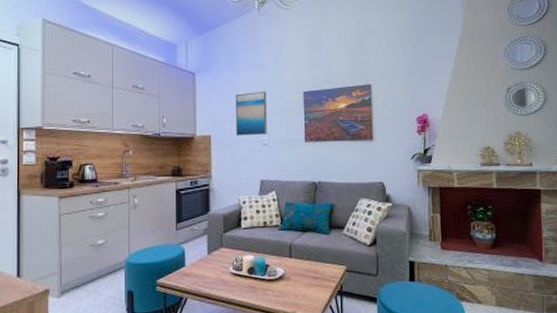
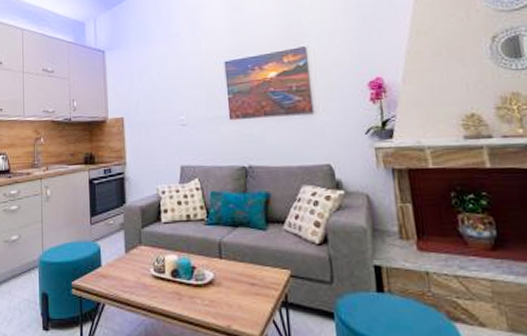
wall art: present [235,91,267,136] -> none [148,64,185,117]

